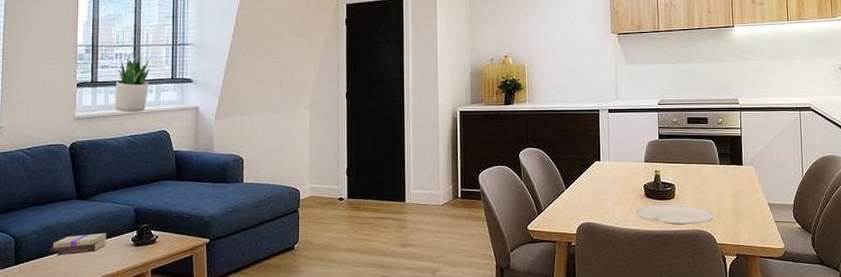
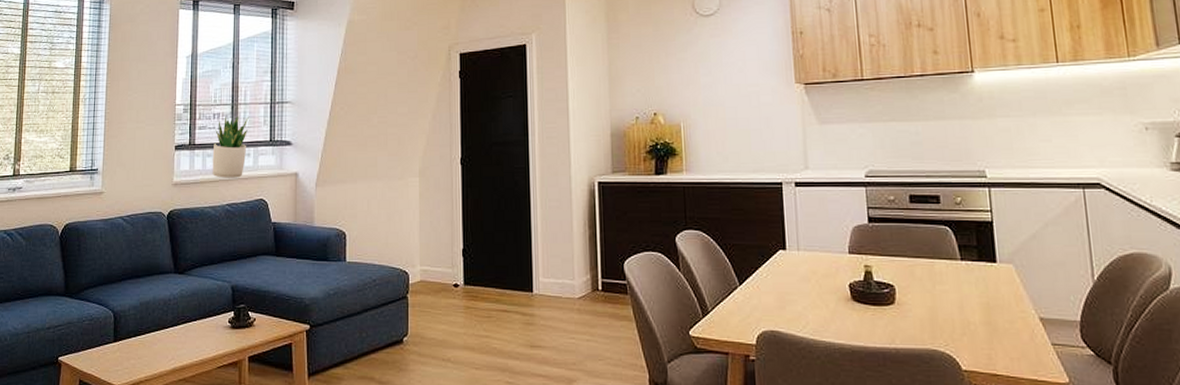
books: present [50,233,107,255] -> none [147,312,204,334]
plate: present [634,204,715,225] -> none [836,311,956,341]

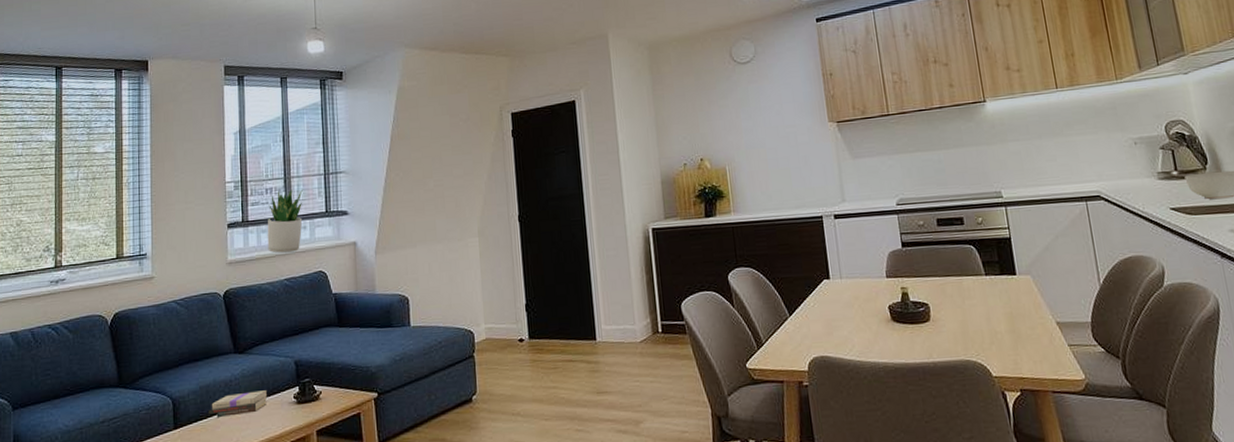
books: none [147,312,204,334] -> present [209,390,268,417]

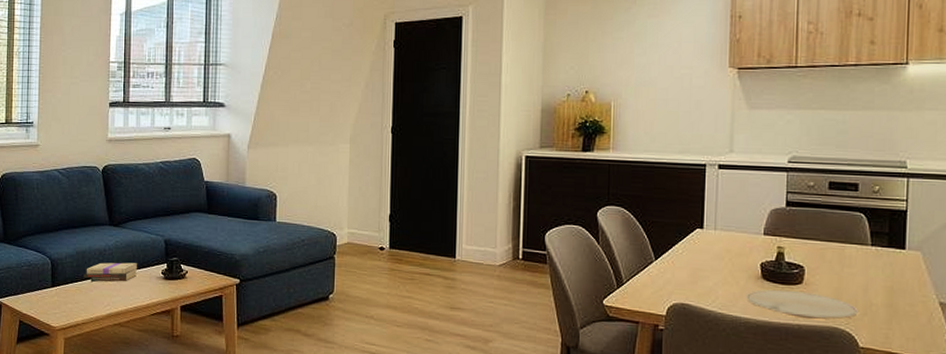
planter: present [267,188,303,253] -> none [146,75,183,137]
plate: none [879,328,986,355] -> present [745,289,858,320]

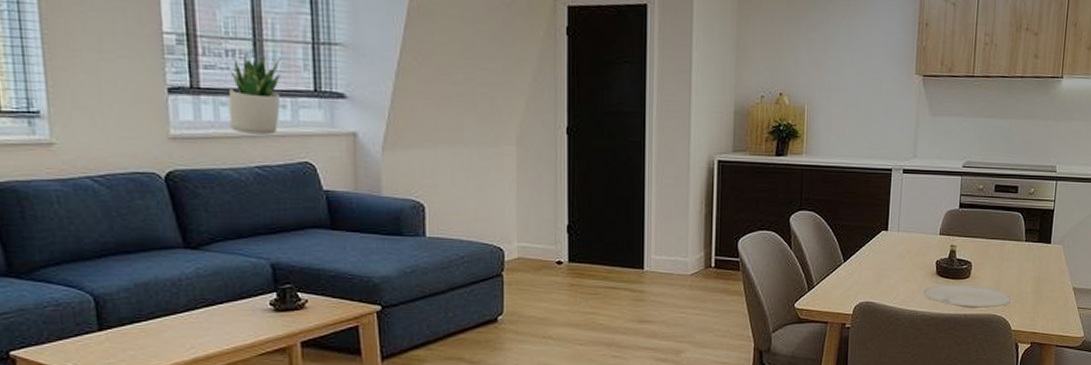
books: present [83,262,138,282] -> none [149,294,234,320]
planter: none [146,75,183,137] -> present [228,55,281,135]

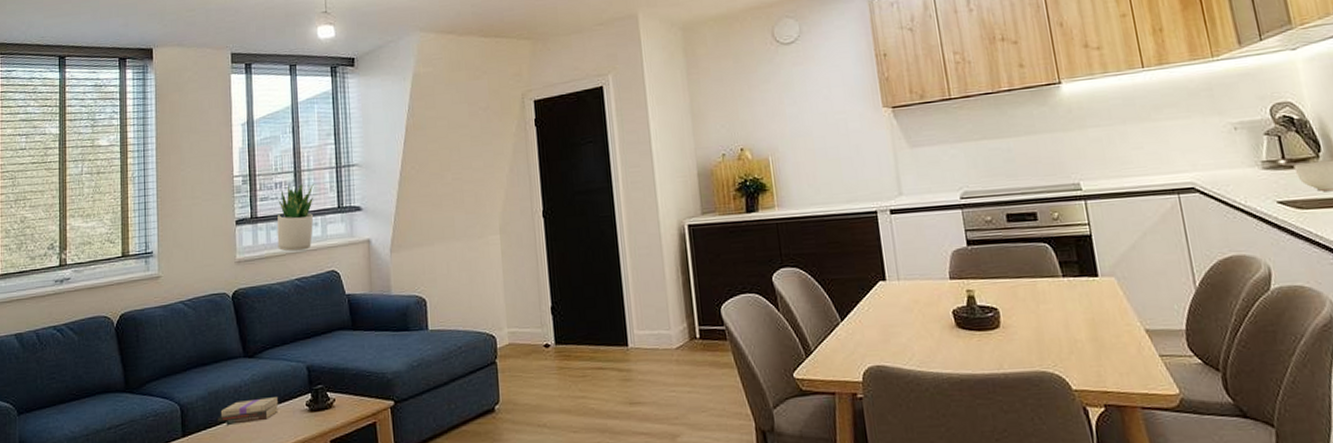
books: none [149,294,234,320] -> present [218,397,279,425]
plate: present [922,284,1012,308] -> none [942,336,1064,366]

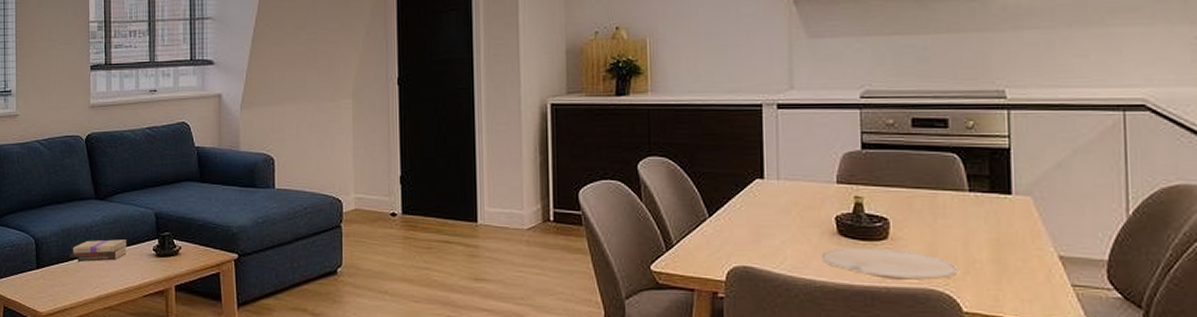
planter: present [277,183,314,252] -> none [130,33,167,100]
plate: none [942,336,1064,366] -> present [819,246,959,280]

